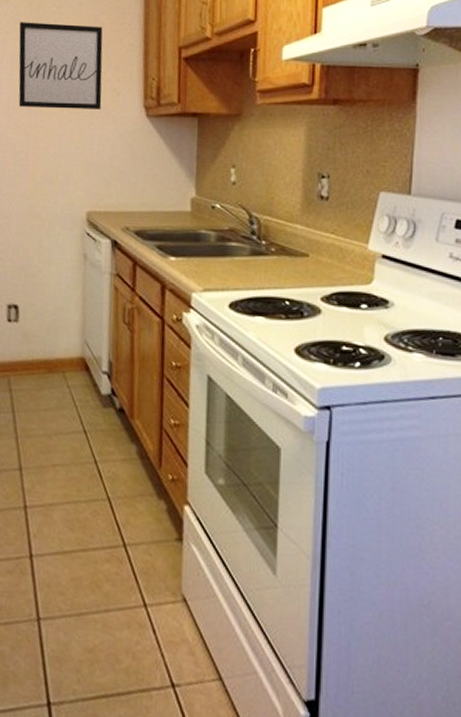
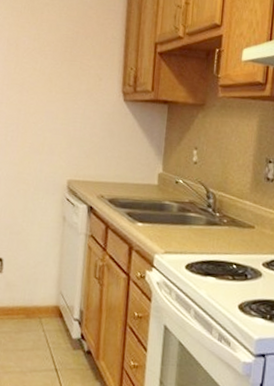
wall art: present [18,22,103,109] -> none [12,10,90,92]

